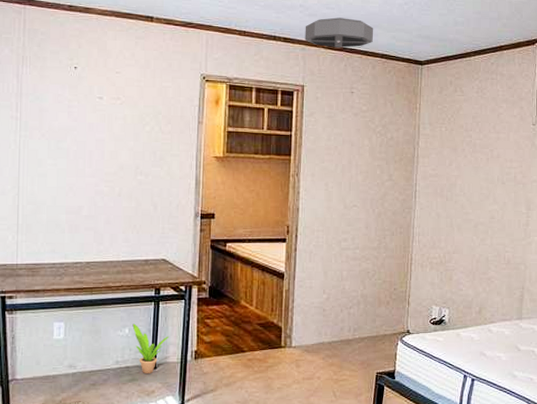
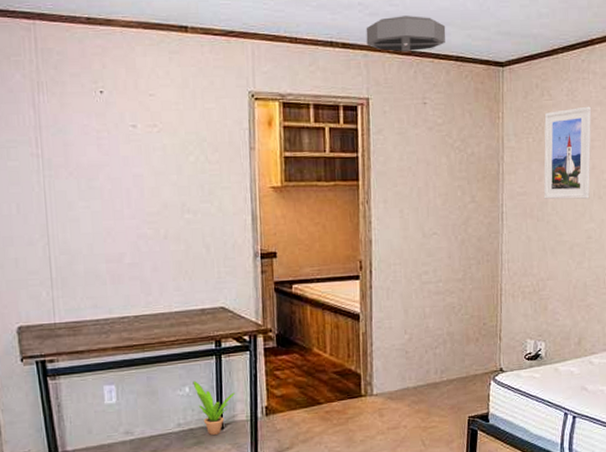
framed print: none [453,103,498,183] -> present [543,106,592,200]

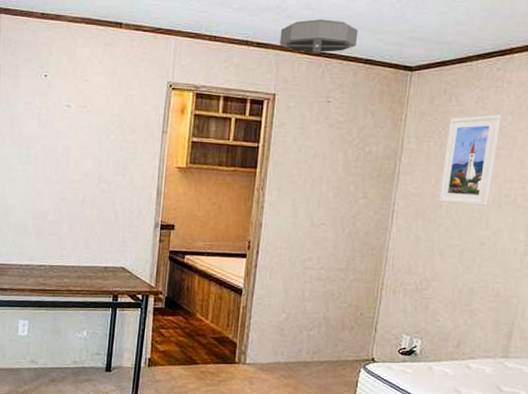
potted plant: present [193,381,235,435] -> none [90,327,124,376]

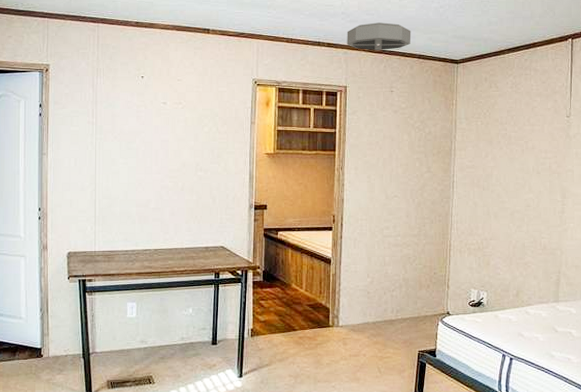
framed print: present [438,114,502,206] -> none [489,97,533,173]

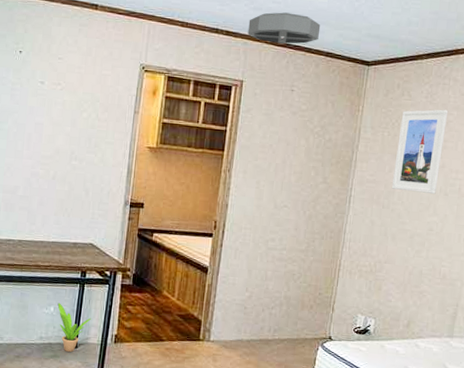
potted plant: none [195,304,227,349] -> present [57,302,91,352]
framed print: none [489,97,533,173] -> present [391,109,449,194]

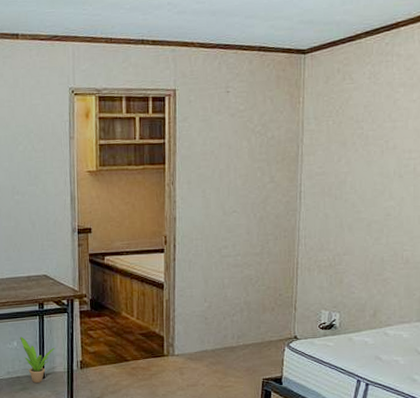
ceiling light: present [247,12,321,44] -> none [174,11,250,45]
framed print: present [391,109,449,194] -> none [342,88,395,179]

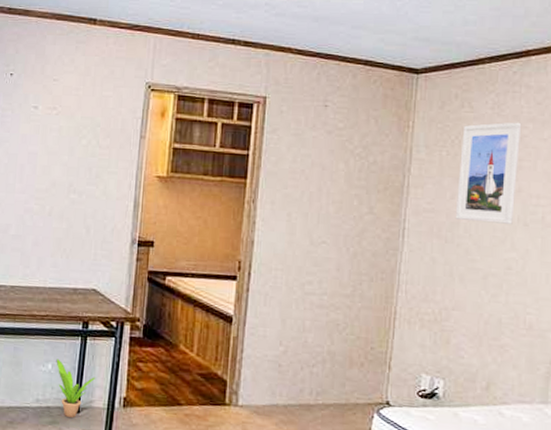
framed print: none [342,88,395,179] -> present [455,122,522,224]

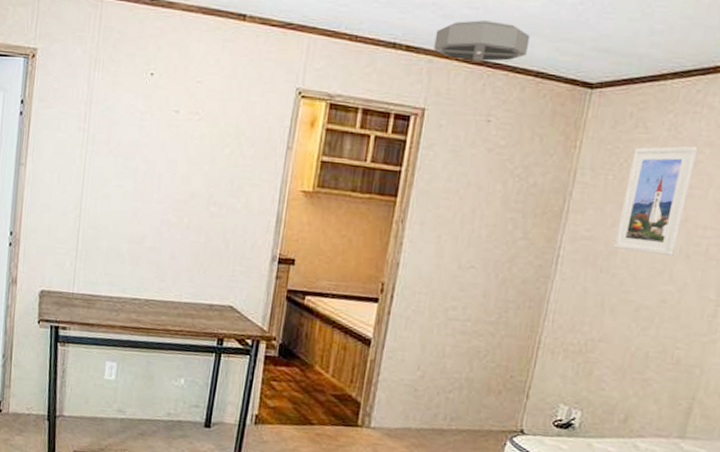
potted plant: present [56,358,95,418] -> none [189,374,228,432]
ceiling light: none [269,17,357,53] -> present [433,20,531,61]

